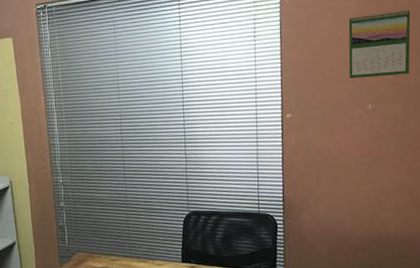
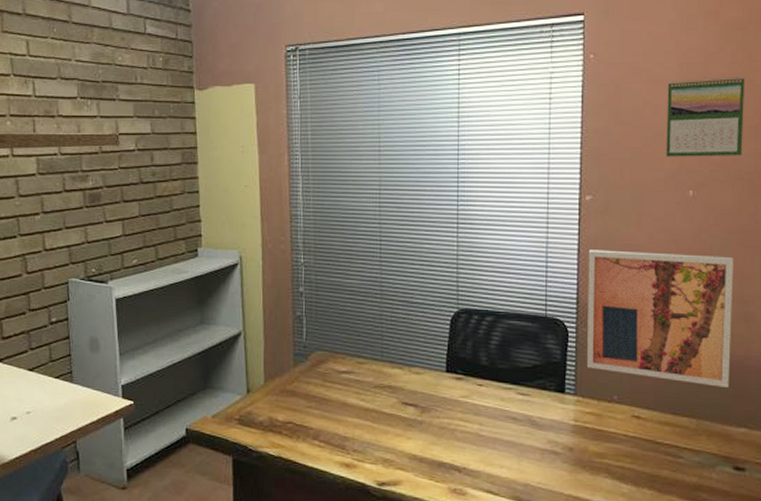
wall art: none [290,155,406,259] -> present [586,249,734,388]

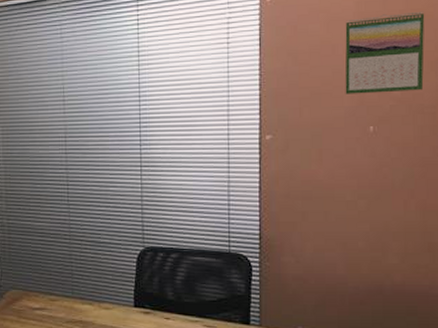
wall art: present [586,249,734,388] -> none [269,187,417,316]

